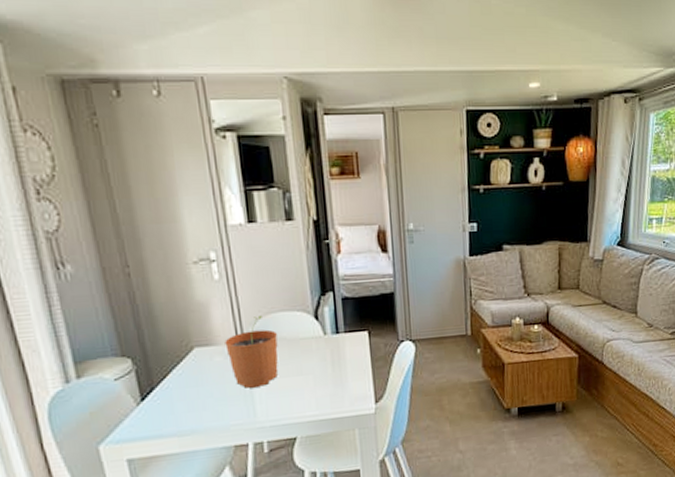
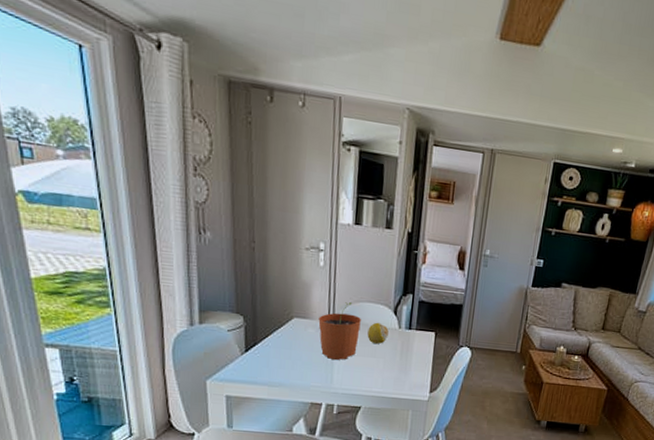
fruit: none [287,332,313,359] -> present [367,322,389,344]

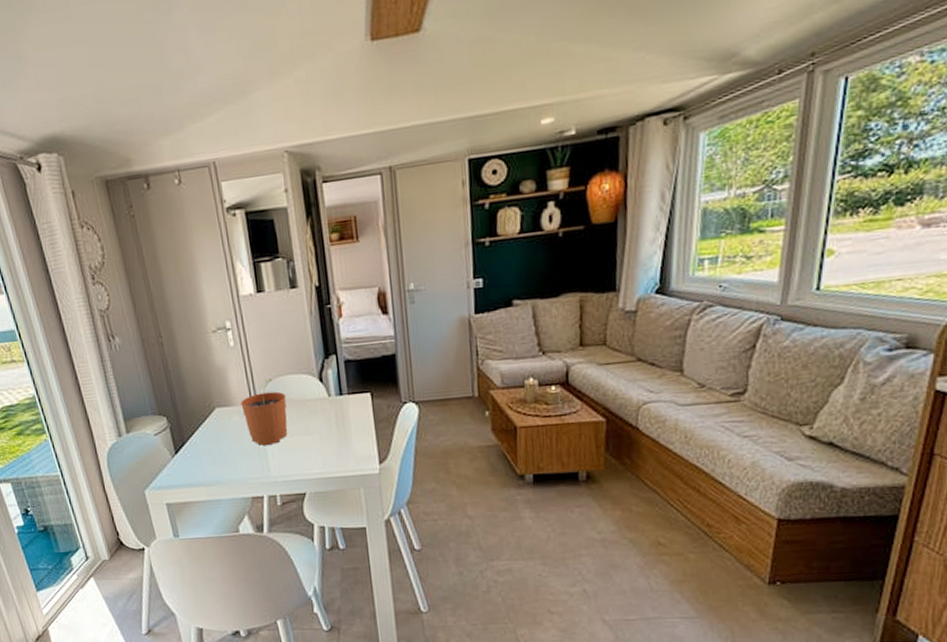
fruit: present [367,322,389,344] -> none [295,394,319,419]

